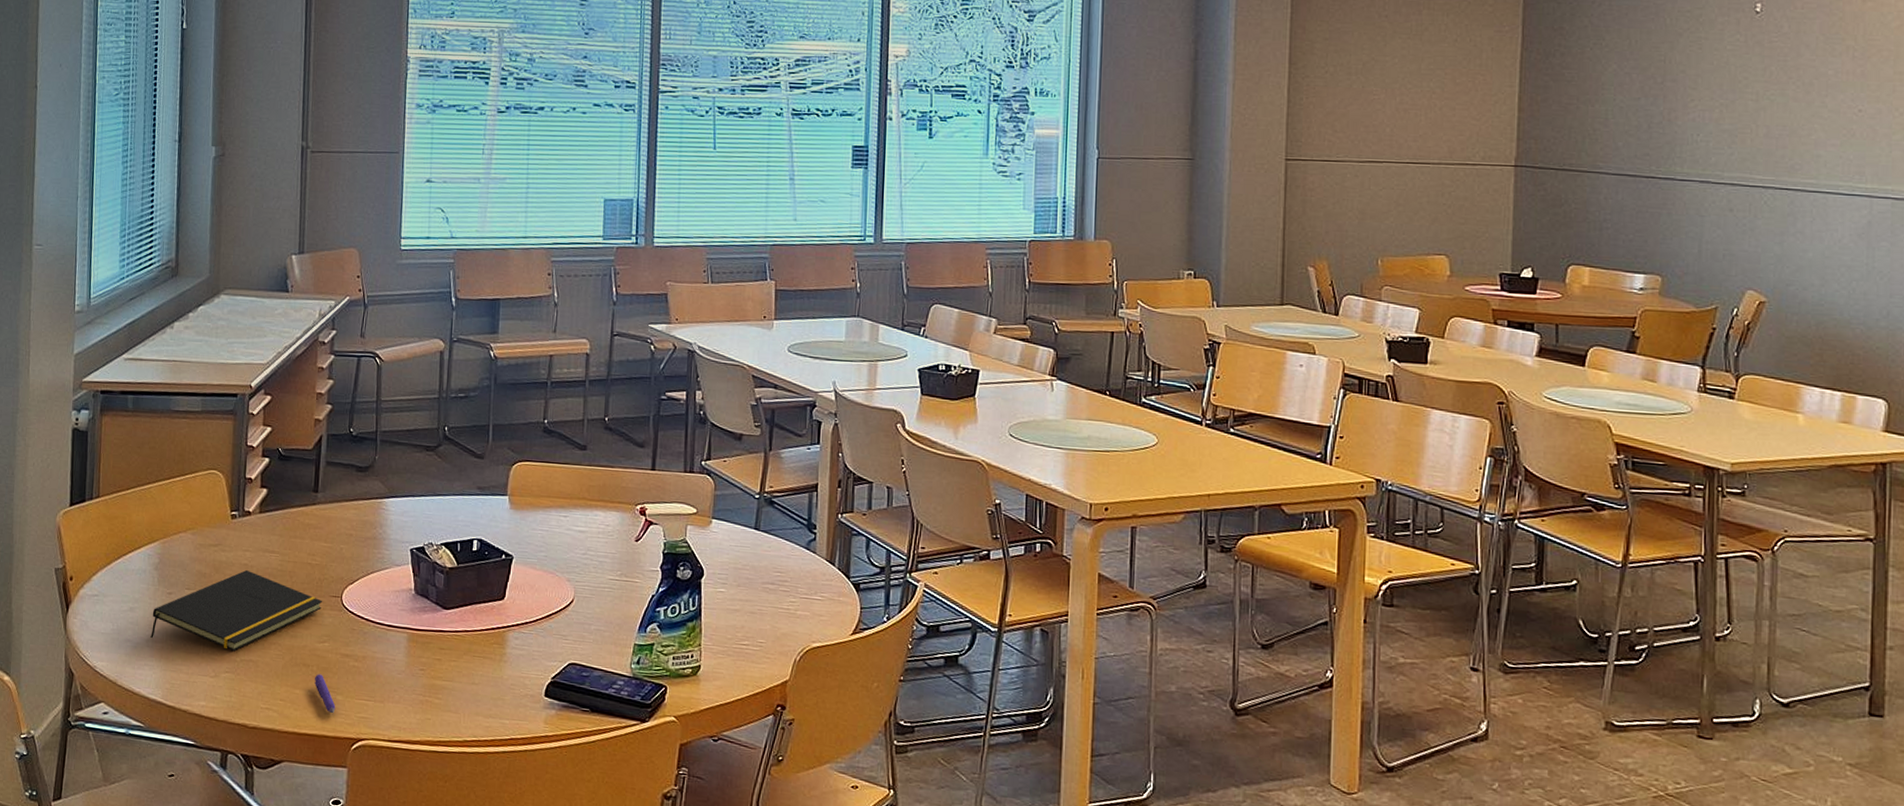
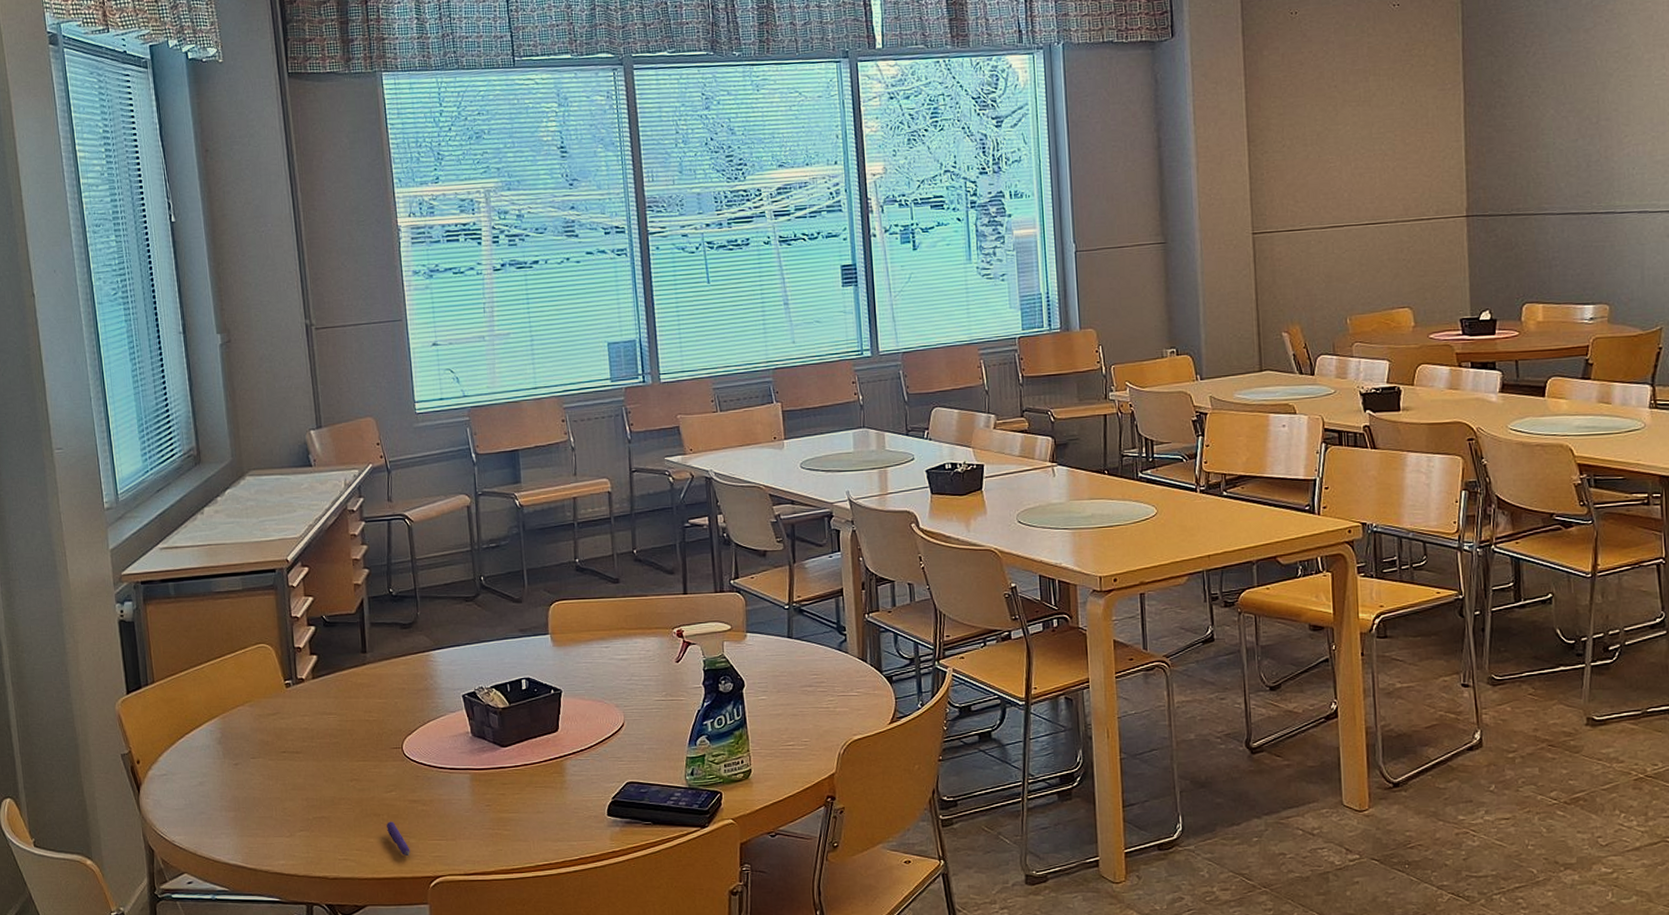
notepad: present [150,569,323,652] -> none [221,733,385,811]

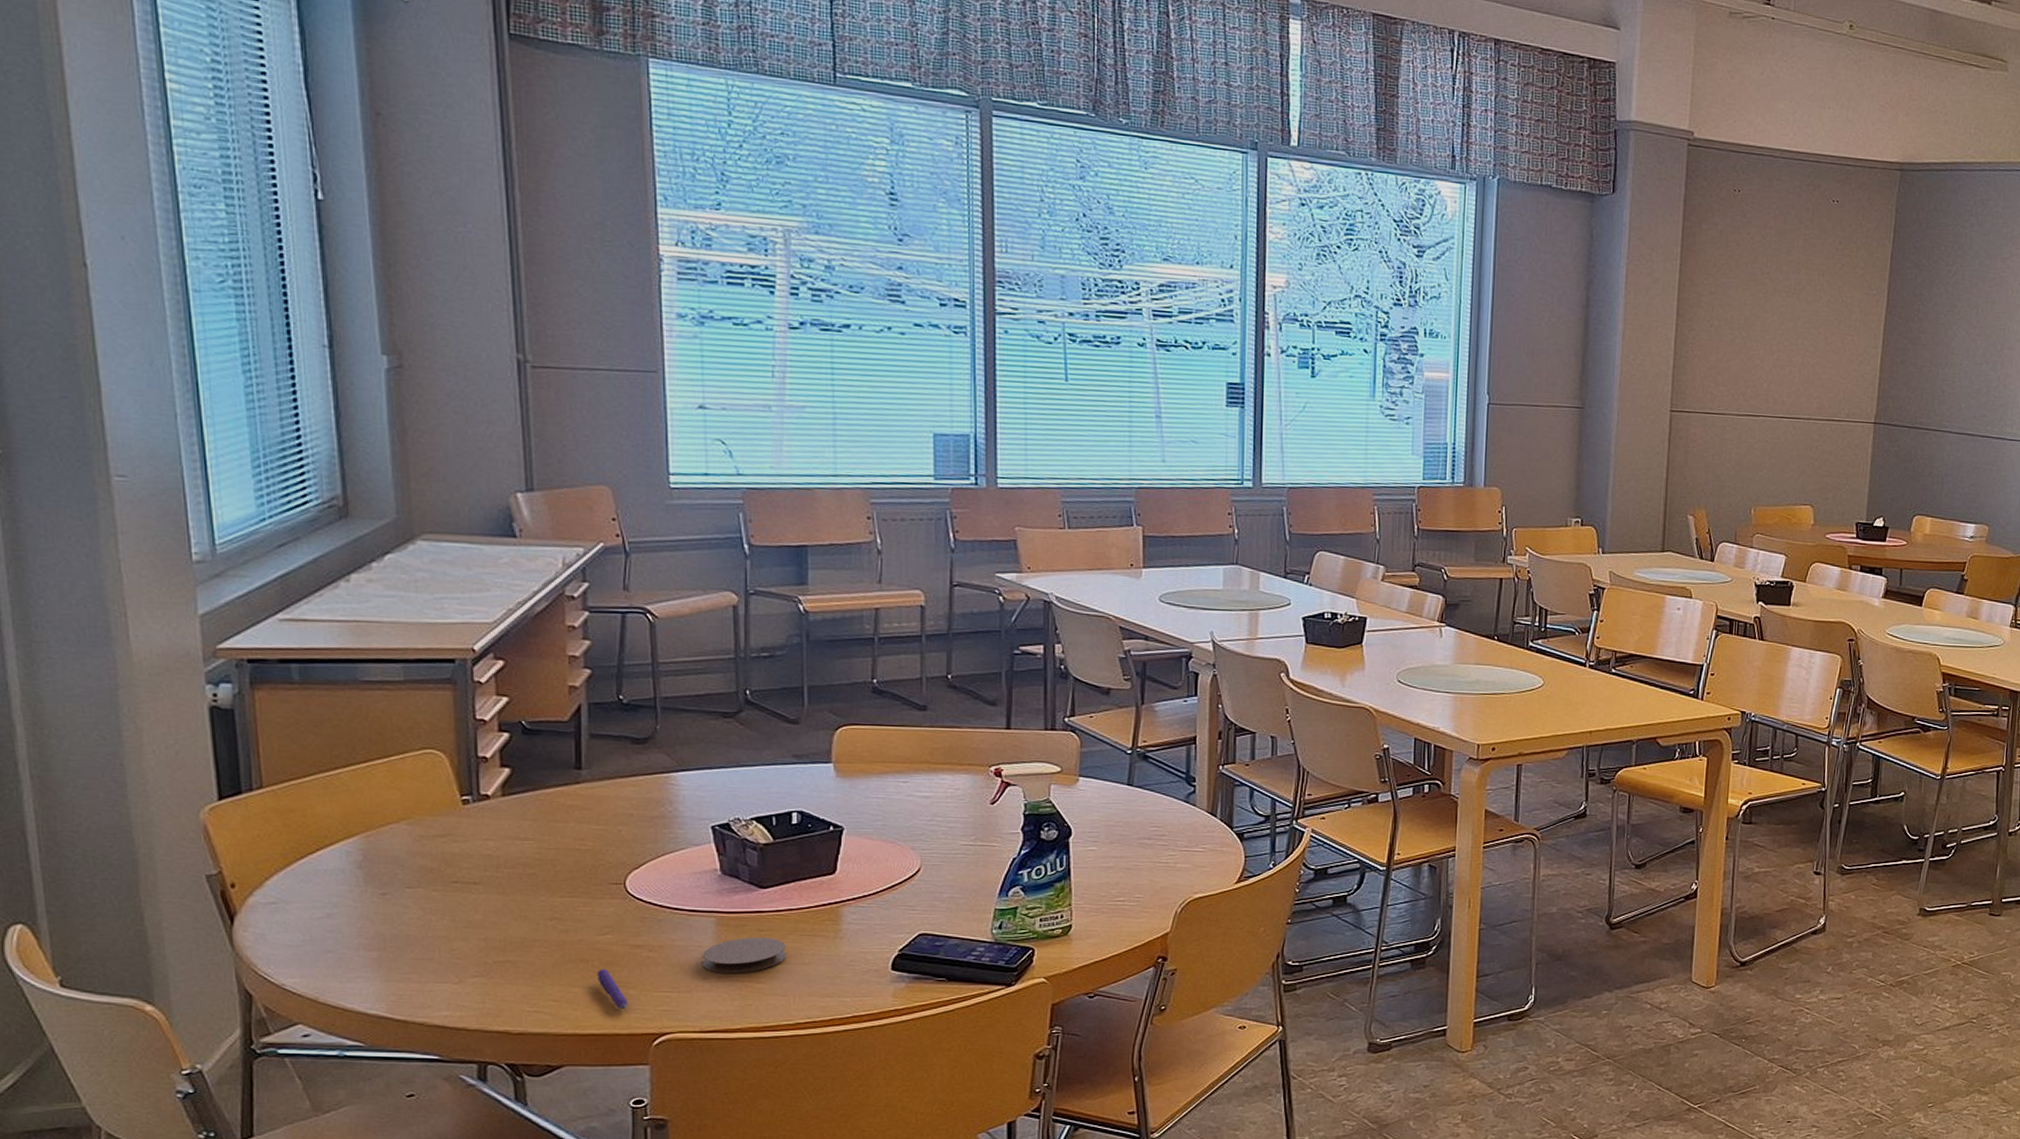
coaster: none [462,789,526,822] -> present [702,937,787,973]

